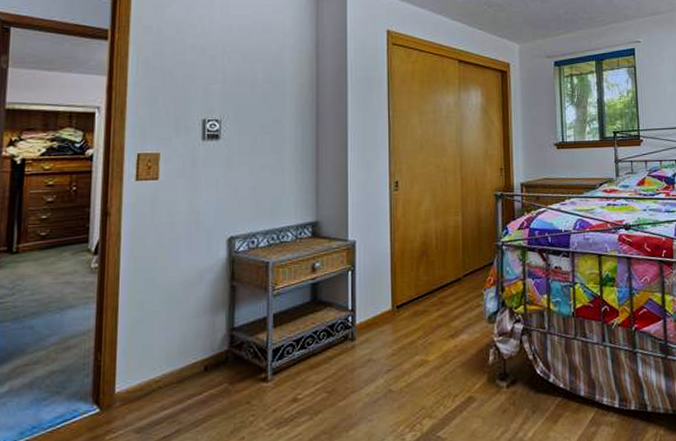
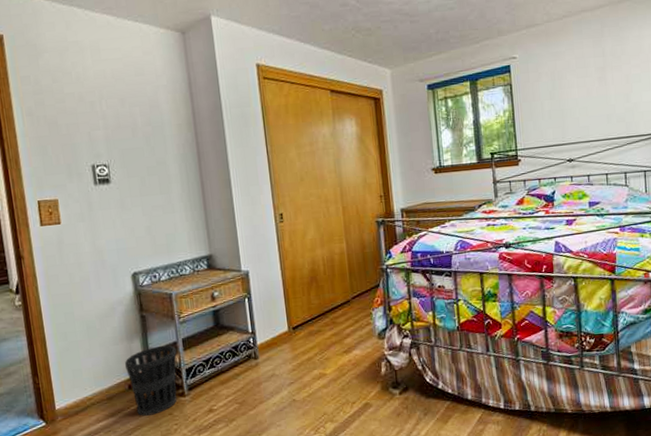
wastebasket: none [205,320,265,404] -> present [125,345,177,416]

